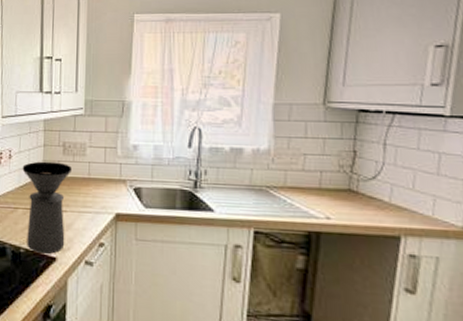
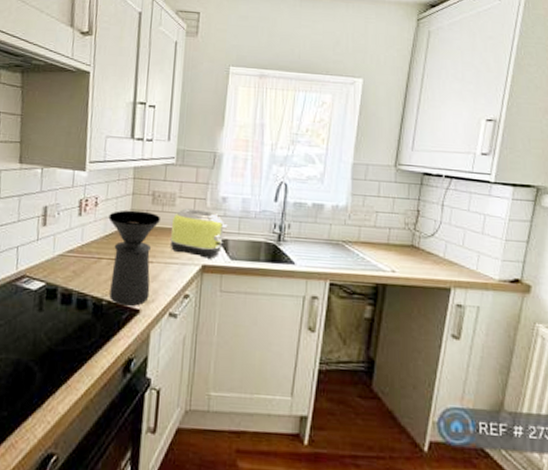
toaster: none [82,158,141,207] -> present [169,208,228,259]

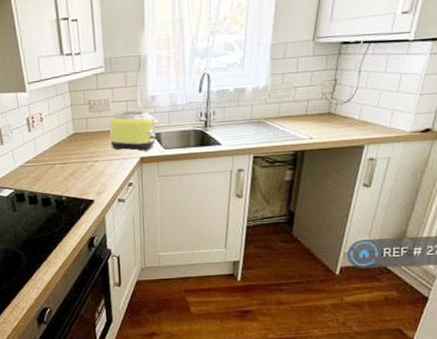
coffee maker: present [108,210,160,307] -> none [54,119,100,199]

